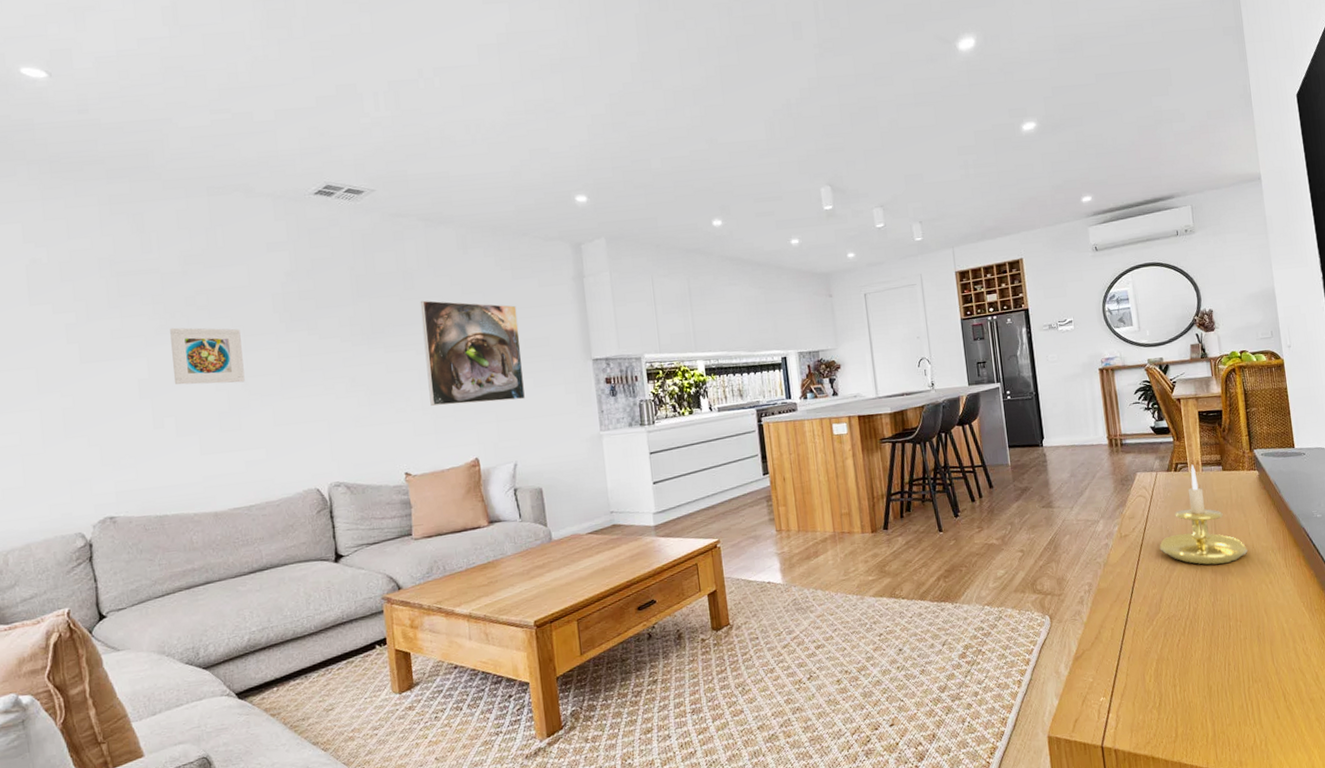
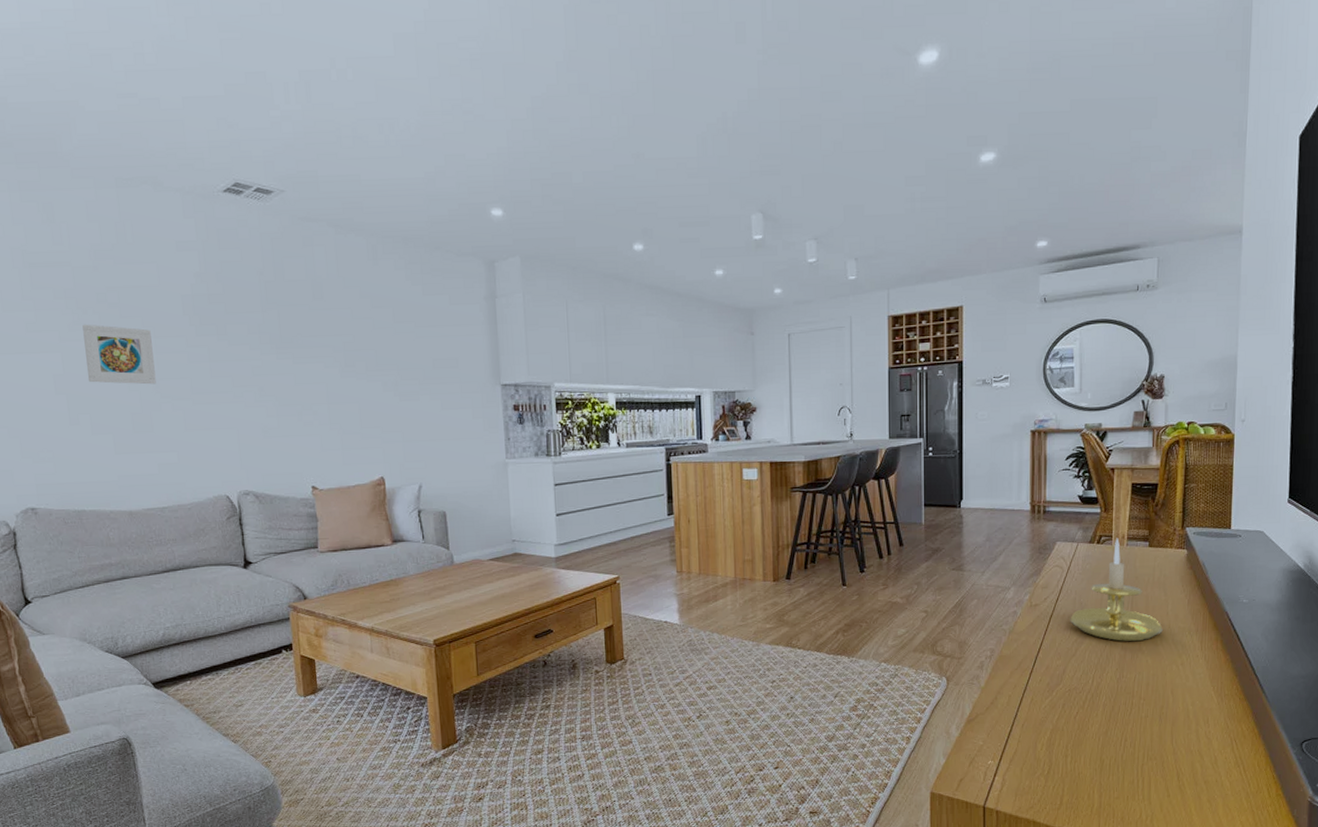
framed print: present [420,300,526,406] -> none [329,311,433,422]

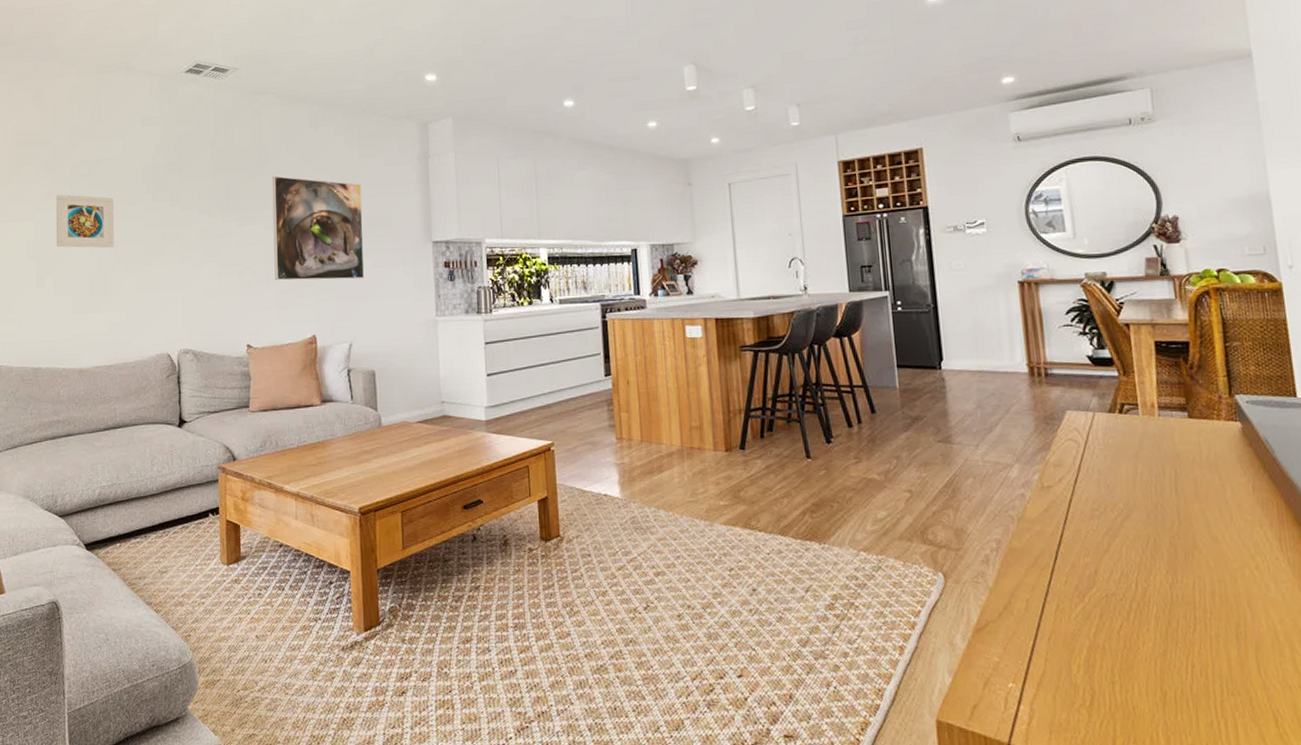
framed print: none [329,311,433,422] -> present [272,176,365,281]
candle holder: present [1070,538,1163,642] -> none [1095,406,1224,537]

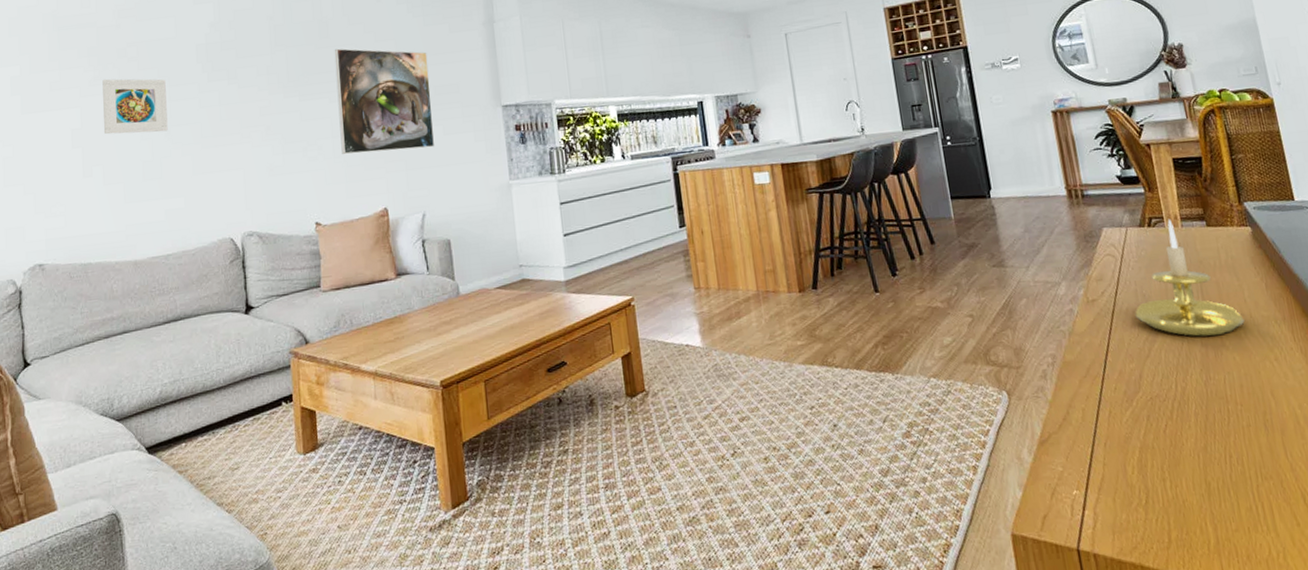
candle holder: none [1095,406,1224,537] -> present [1135,219,1245,337]

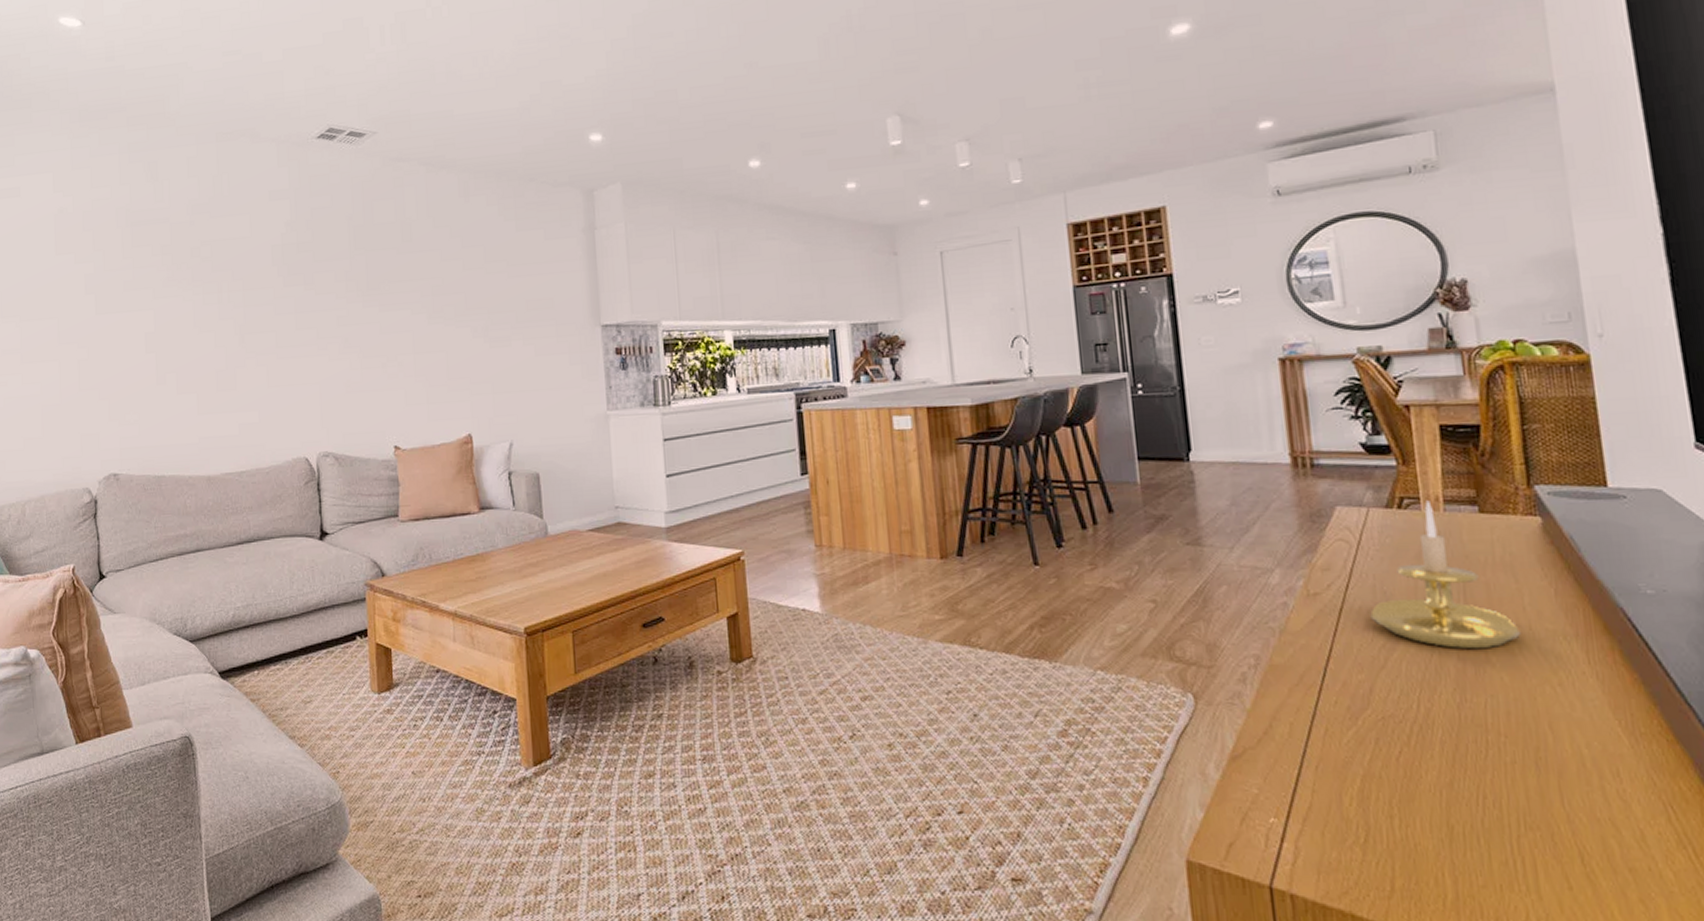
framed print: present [102,78,168,135] -> none [176,279,242,340]
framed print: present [334,48,435,154] -> none [417,254,526,373]

